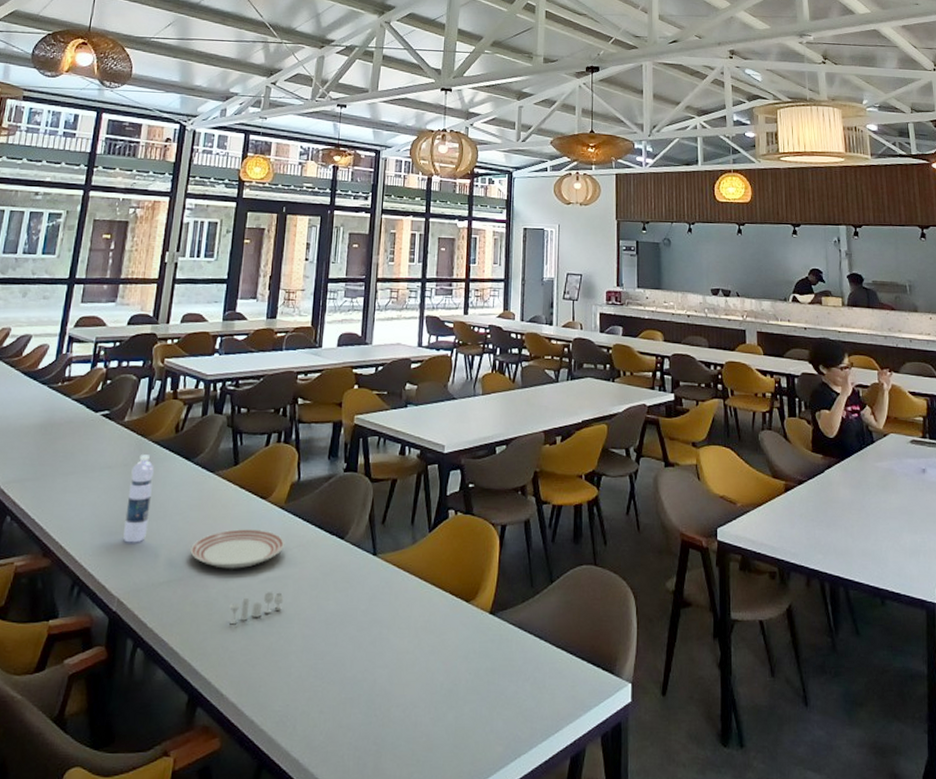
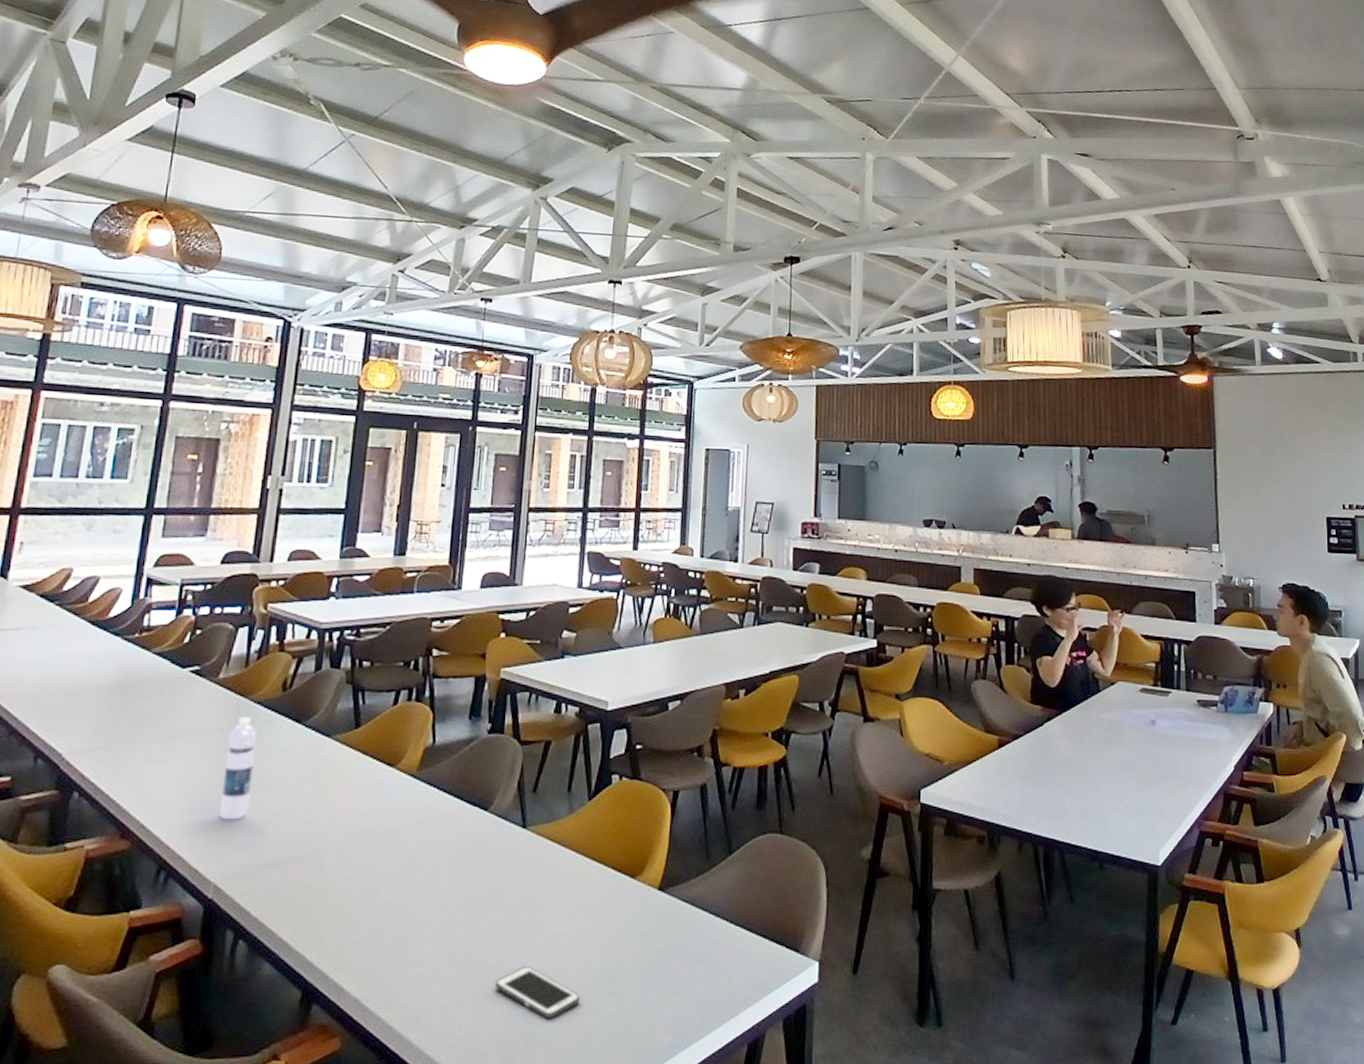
dinner plate: present [190,528,285,569] -> none [302,800,418,847]
drinking glass: present [230,592,284,625] -> none [351,872,416,911]
cell phone: none [350,678,423,729] -> present [494,965,580,1020]

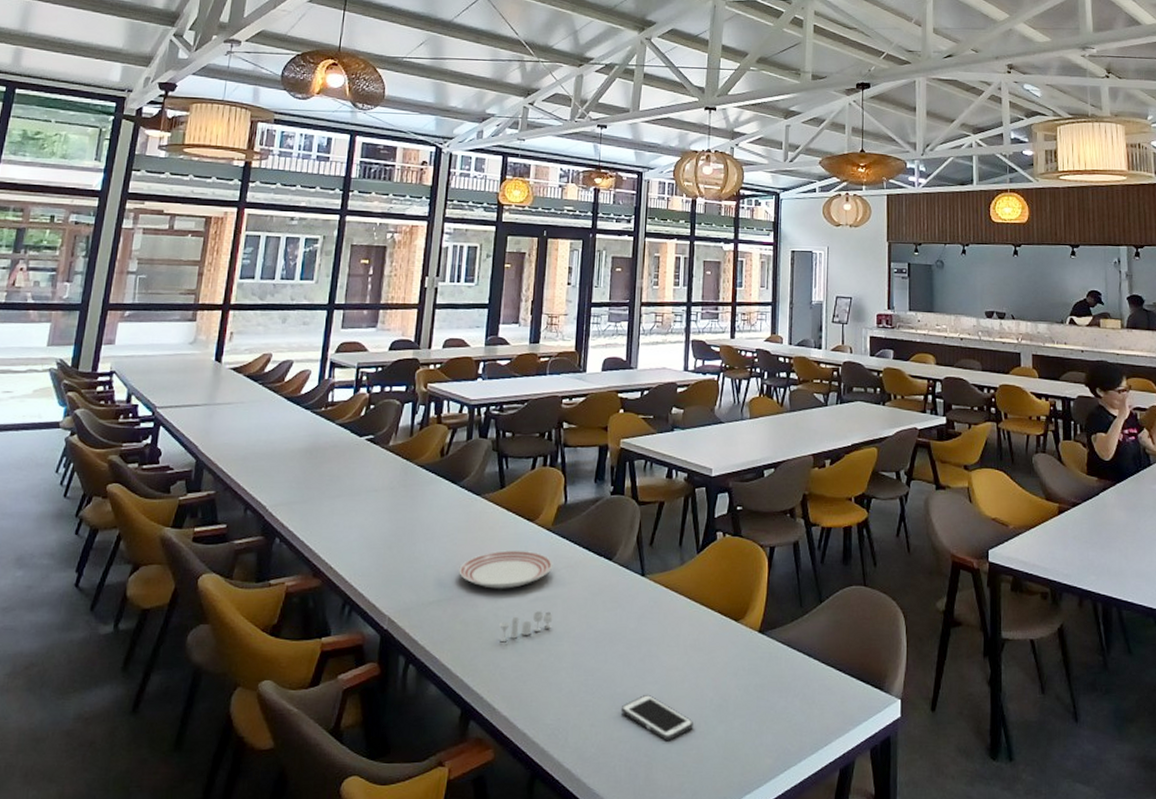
water bottle: present [220,717,258,820] -> none [392,478,421,564]
dinner plate: none [302,800,418,847] -> present [459,550,553,589]
drinking glass: none [351,872,416,911] -> present [500,611,553,643]

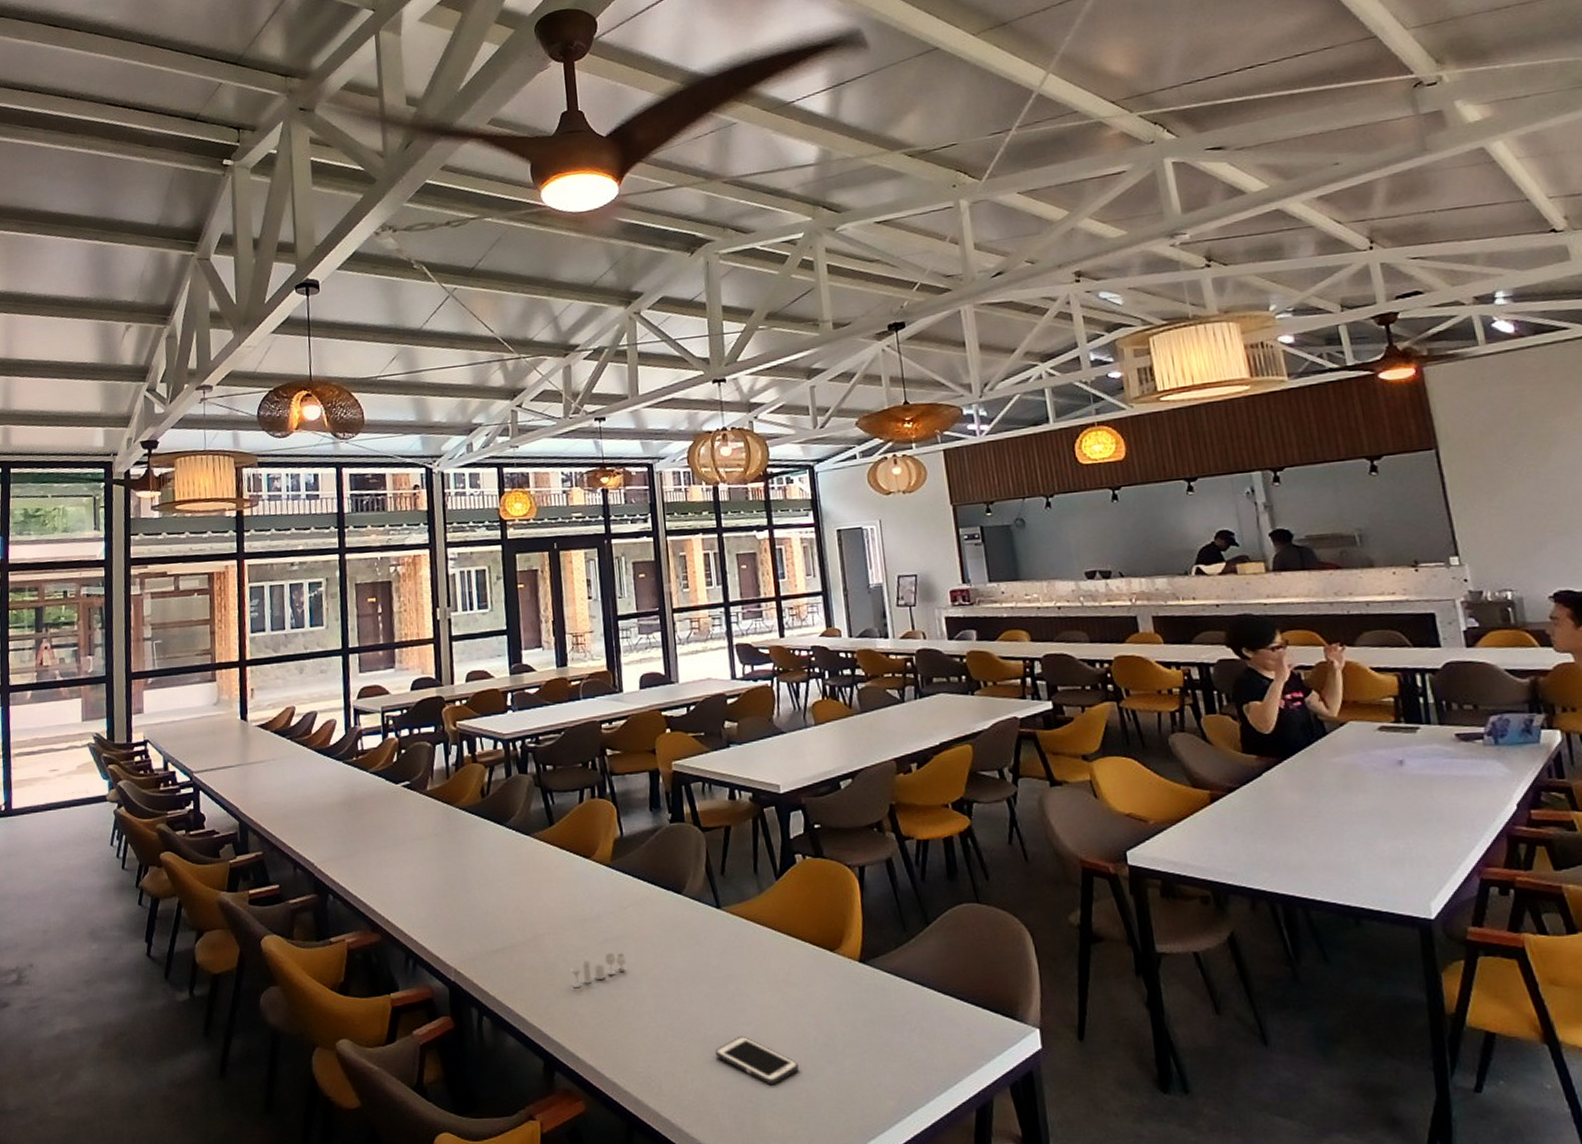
dinner plate: present [459,550,553,589] -> none [519,889,619,933]

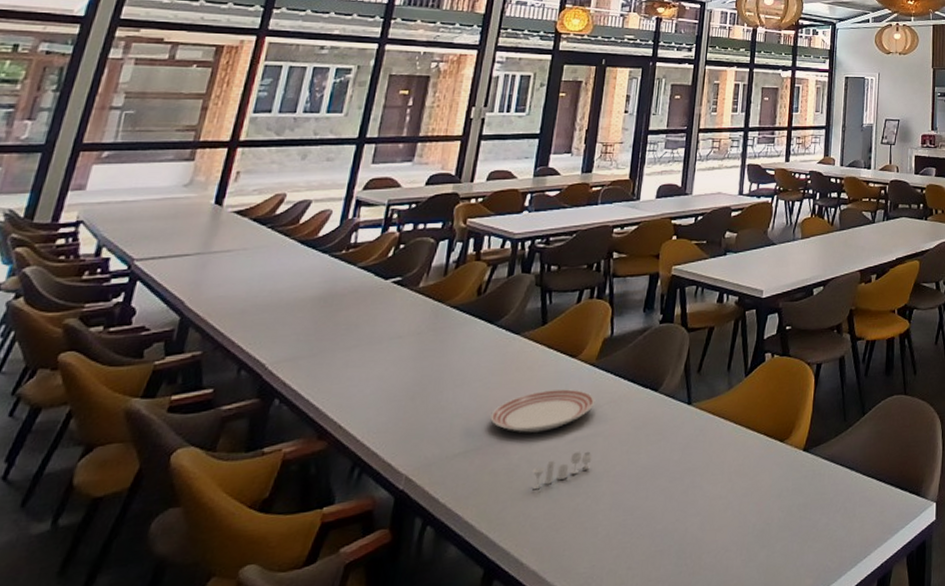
dinner plate: none [519,889,619,933] -> present [490,388,596,433]
cell phone: present [714,1035,799,1086] -> none [660,527,735,575]

